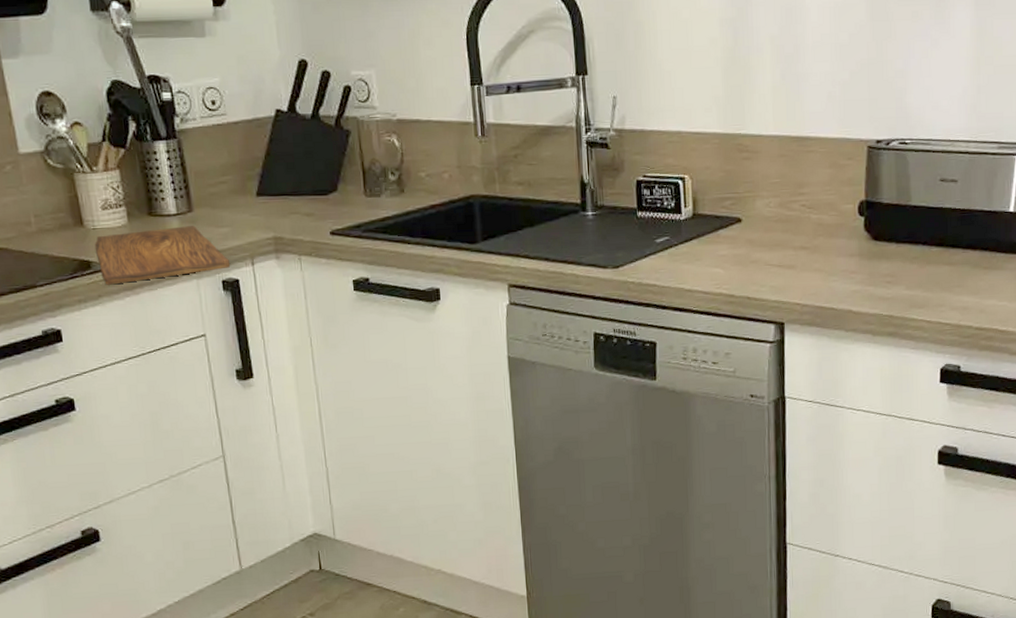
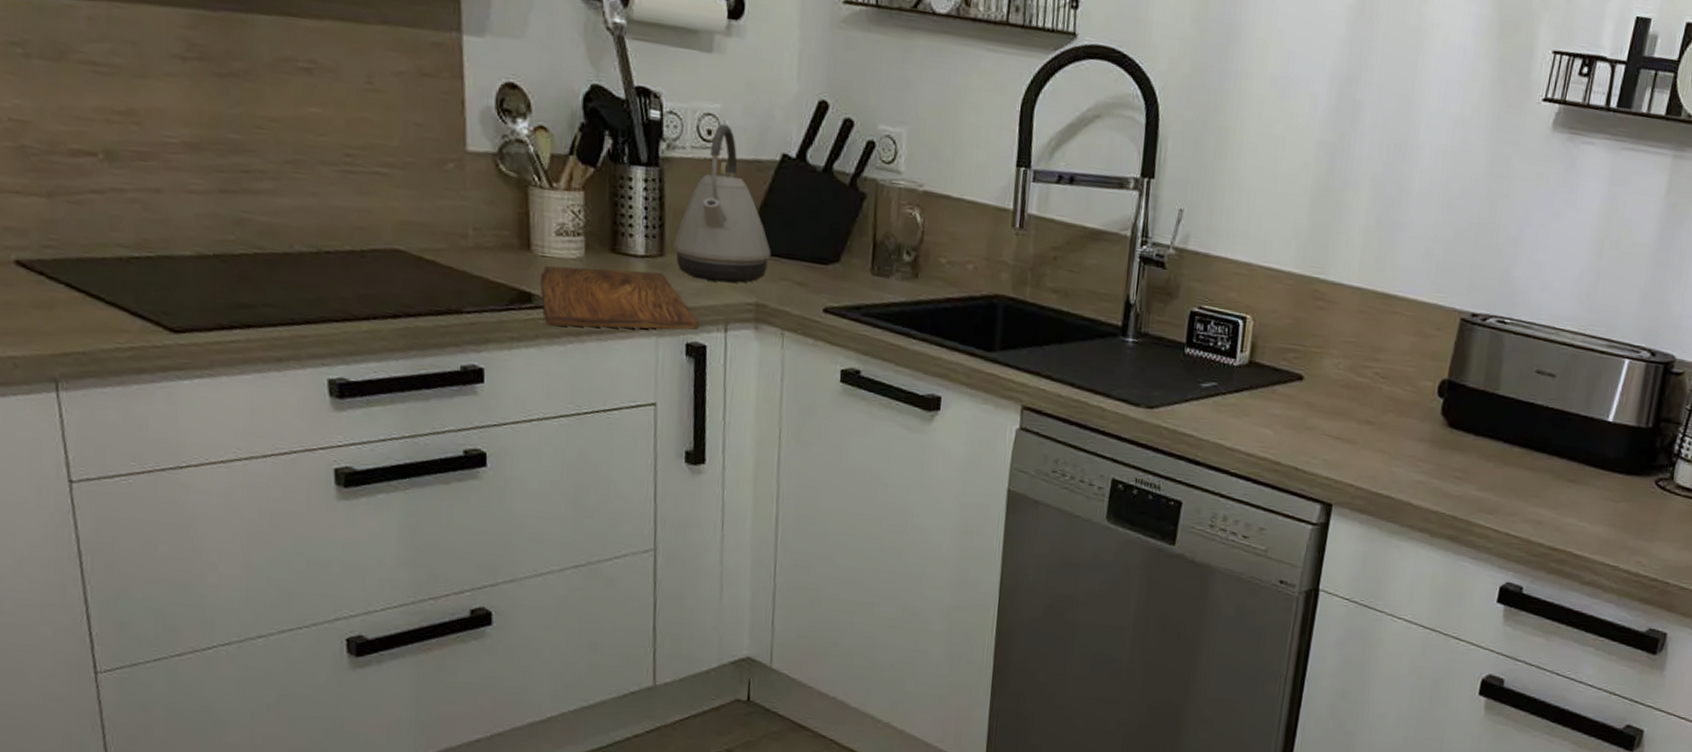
kettle: none [198,93,280,226] -> present [672,123,772,283]

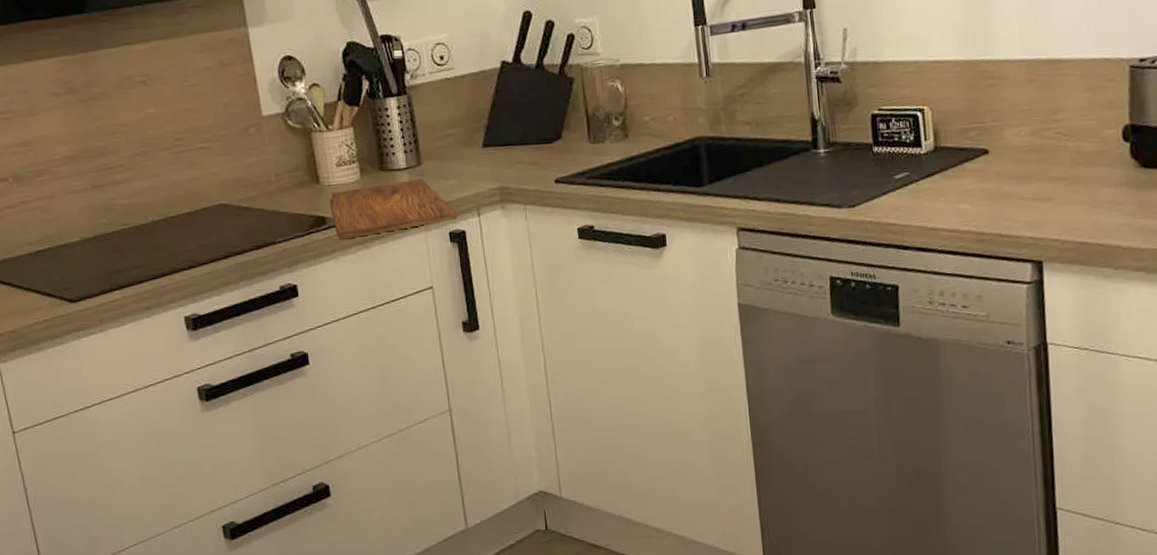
kettle: present [672,123,772,283] -> none [426,48,506,178]

